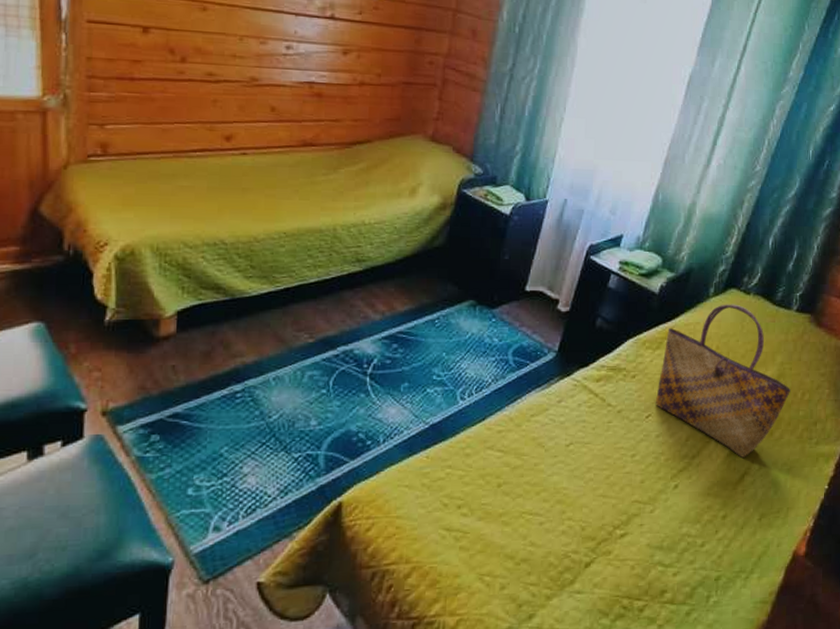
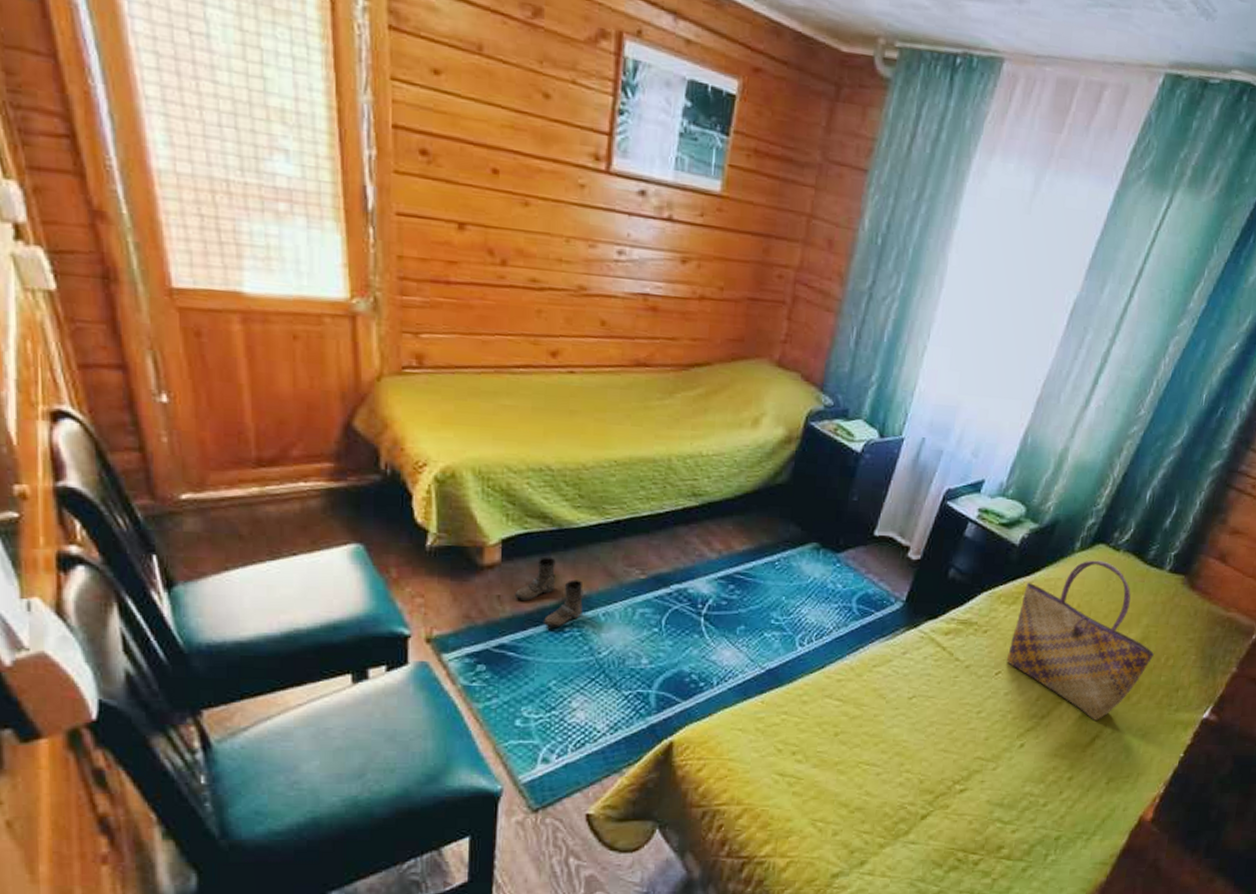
boots: none [188,326,255,394] -> present [514,556,583,627]

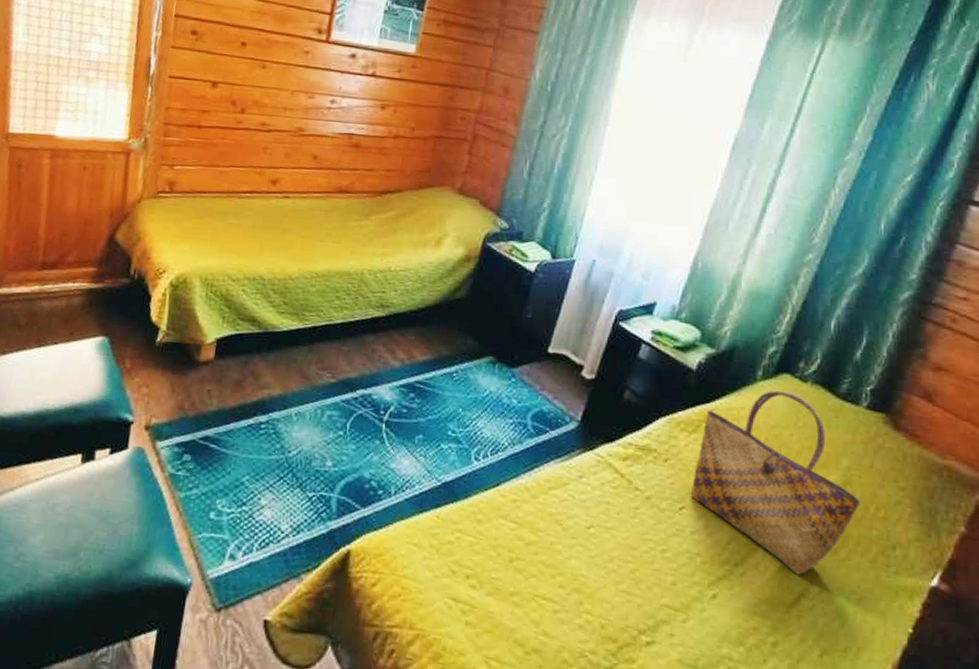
boots: present [514,556,583,627] -> none [222,356,280,424]

